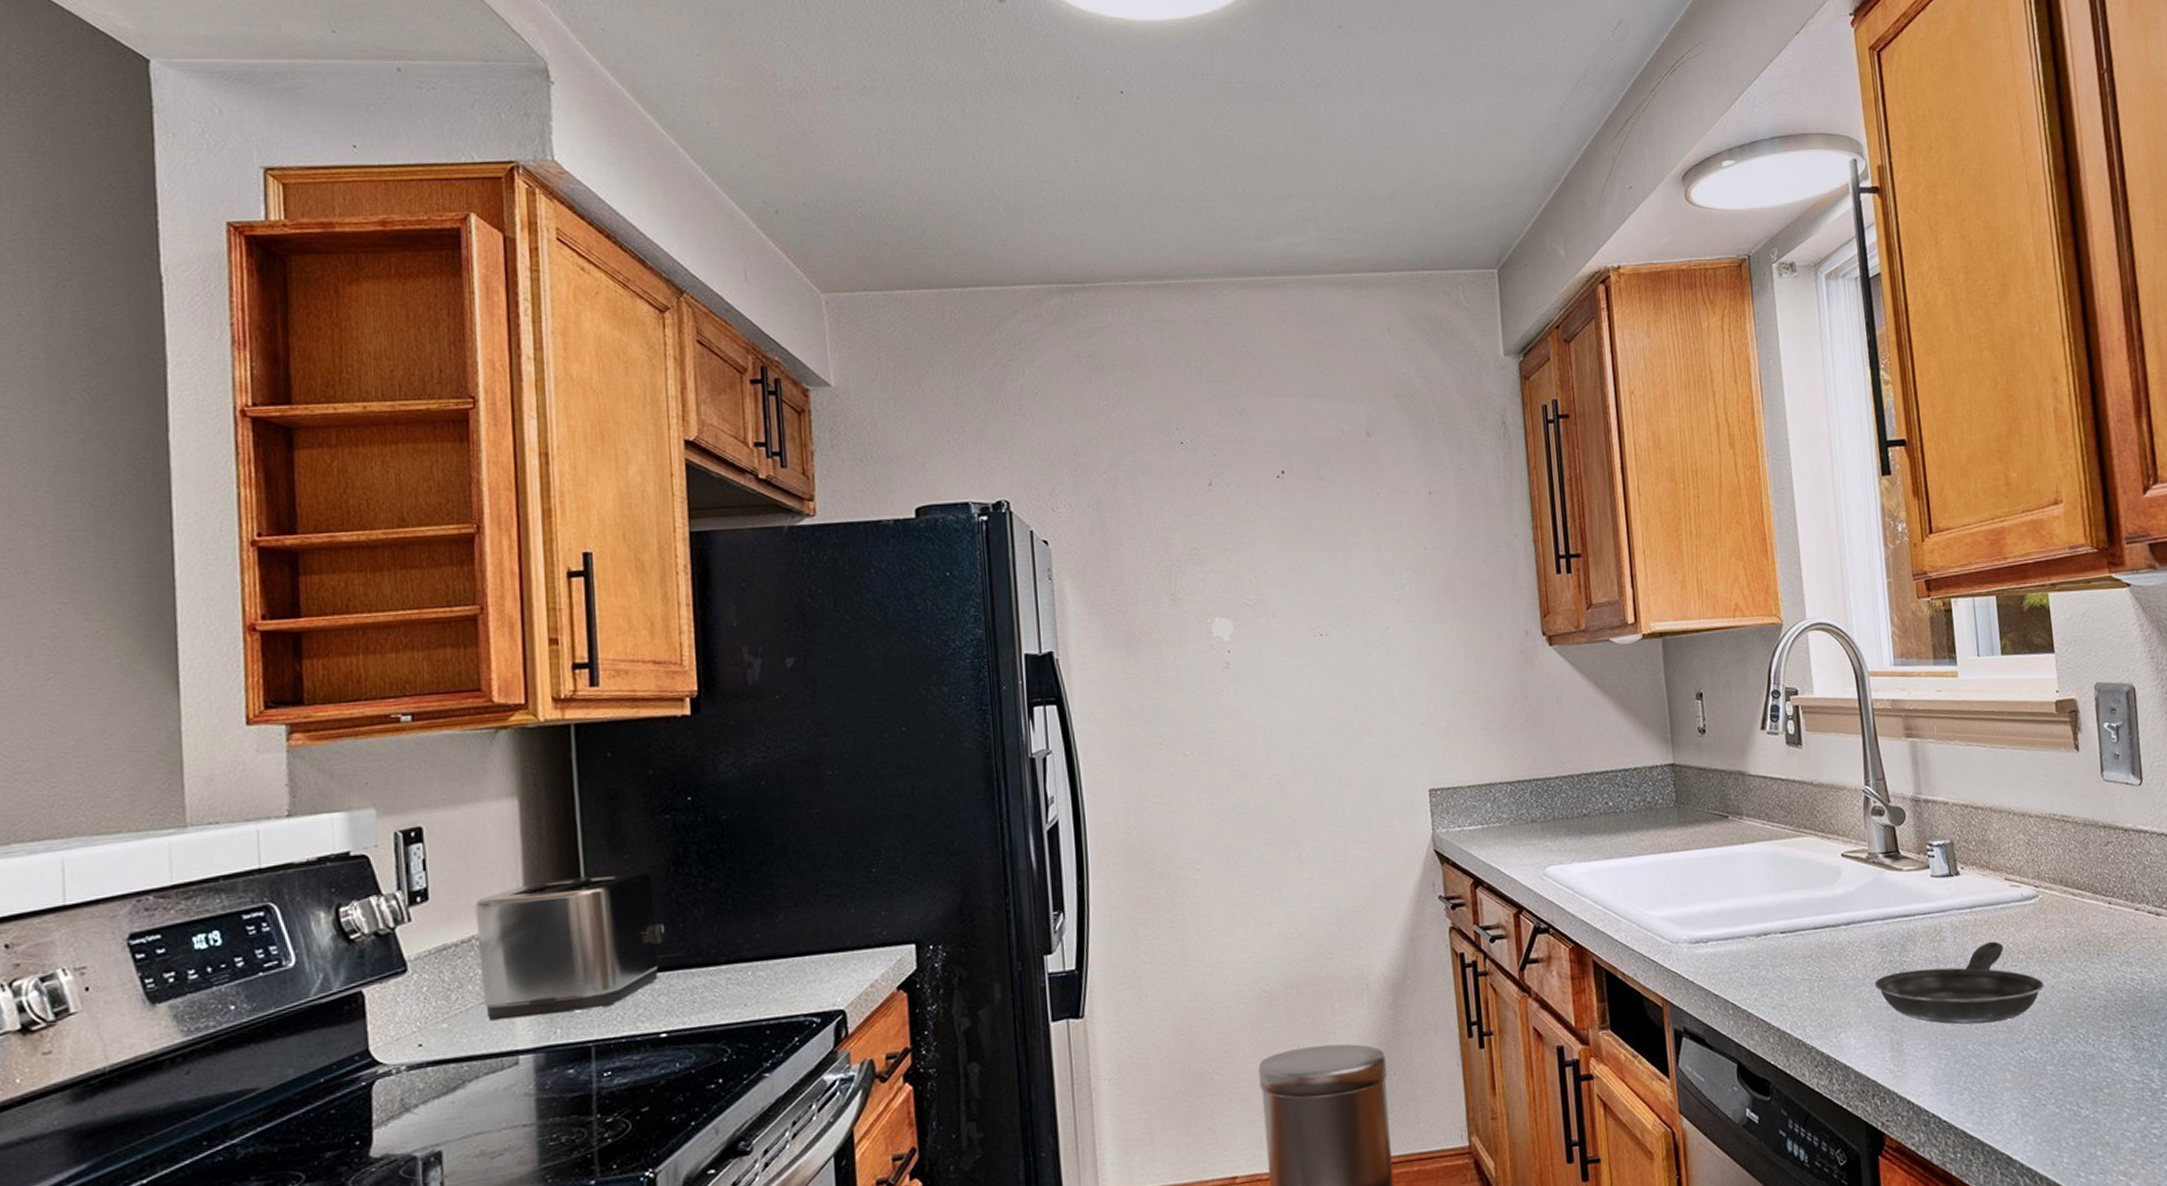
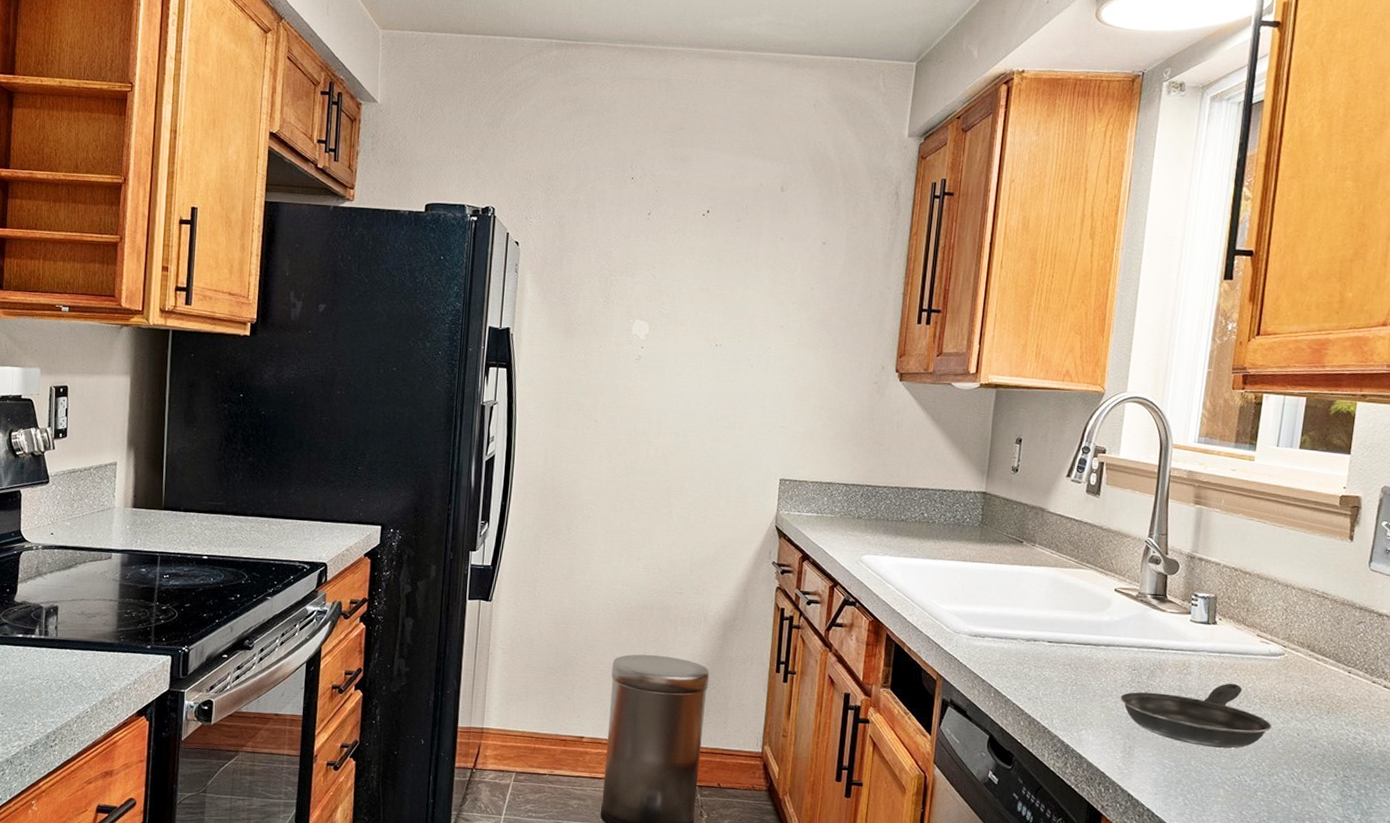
toaster: present [475,870,666,1021] -> none [94,436,215,531]

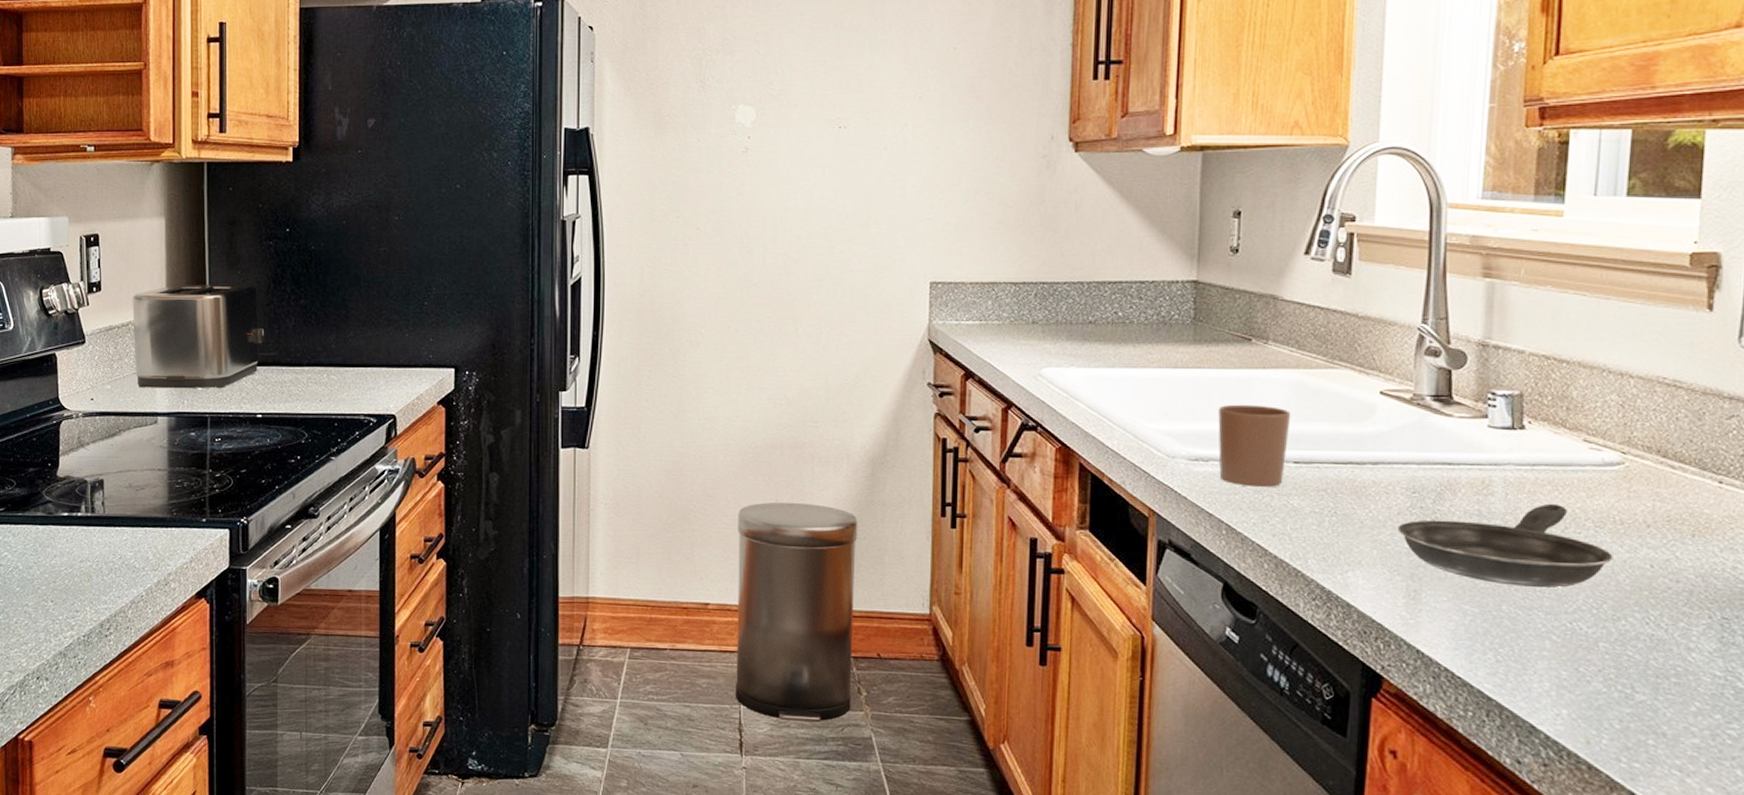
toaster: none [94,436,215,531] -> present [132,284,265,389]
mug: none [992,593,1049,661] -> present [1218,404,1291,488]

